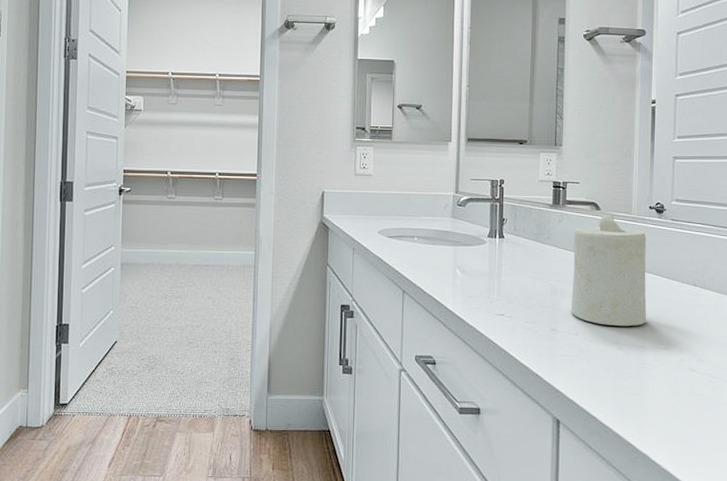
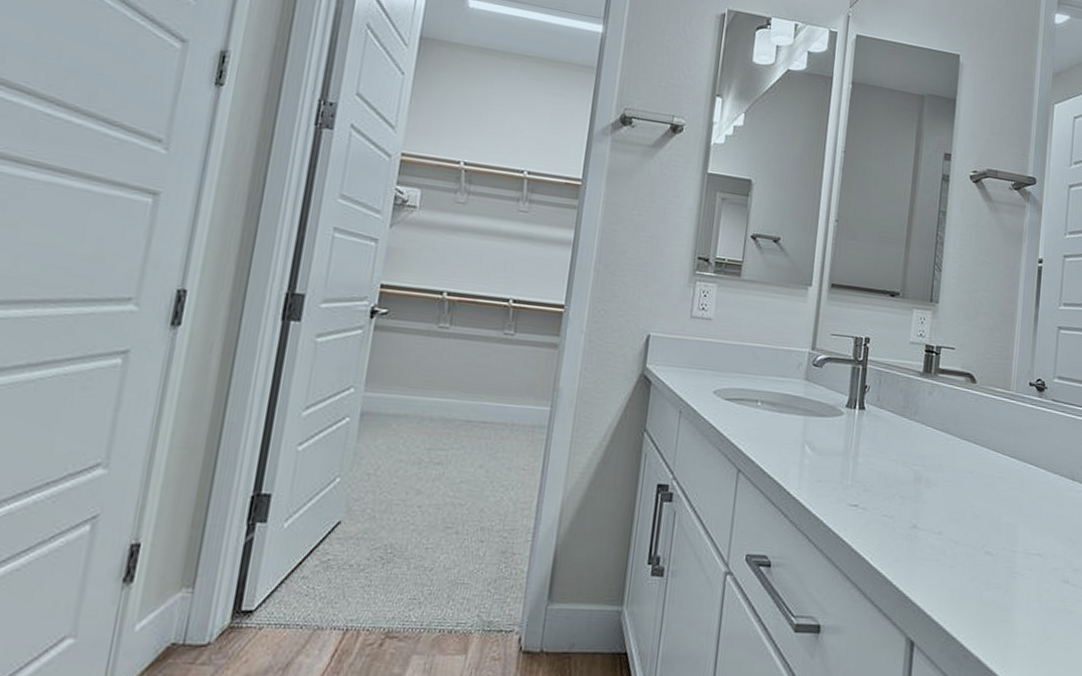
candle: present [571,214,647,326] -> none [935,388,1025,526]

